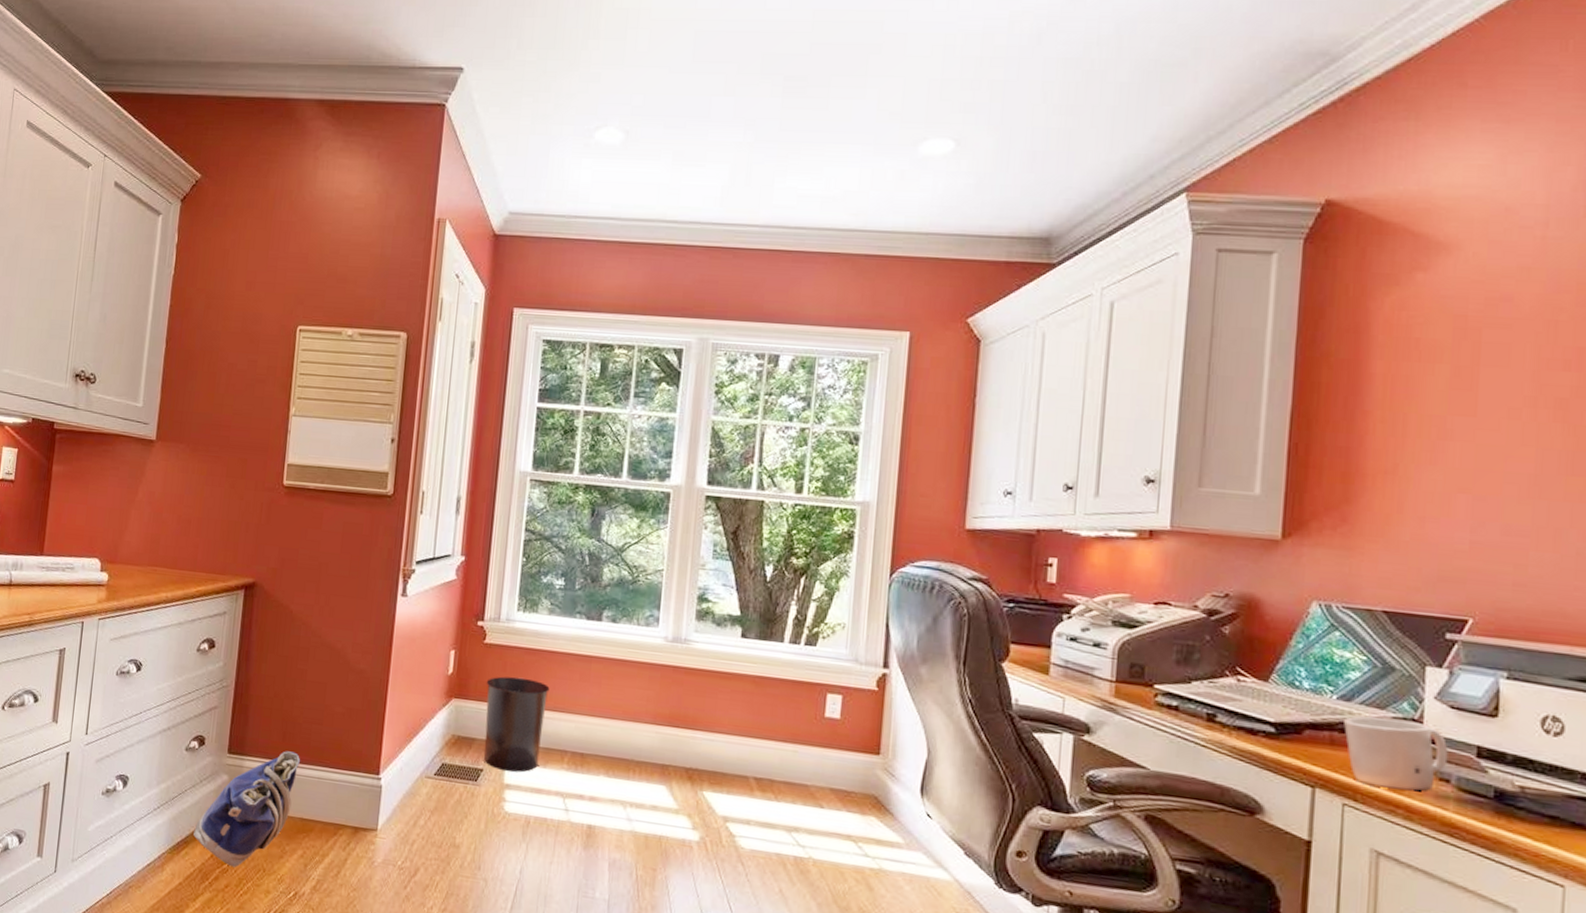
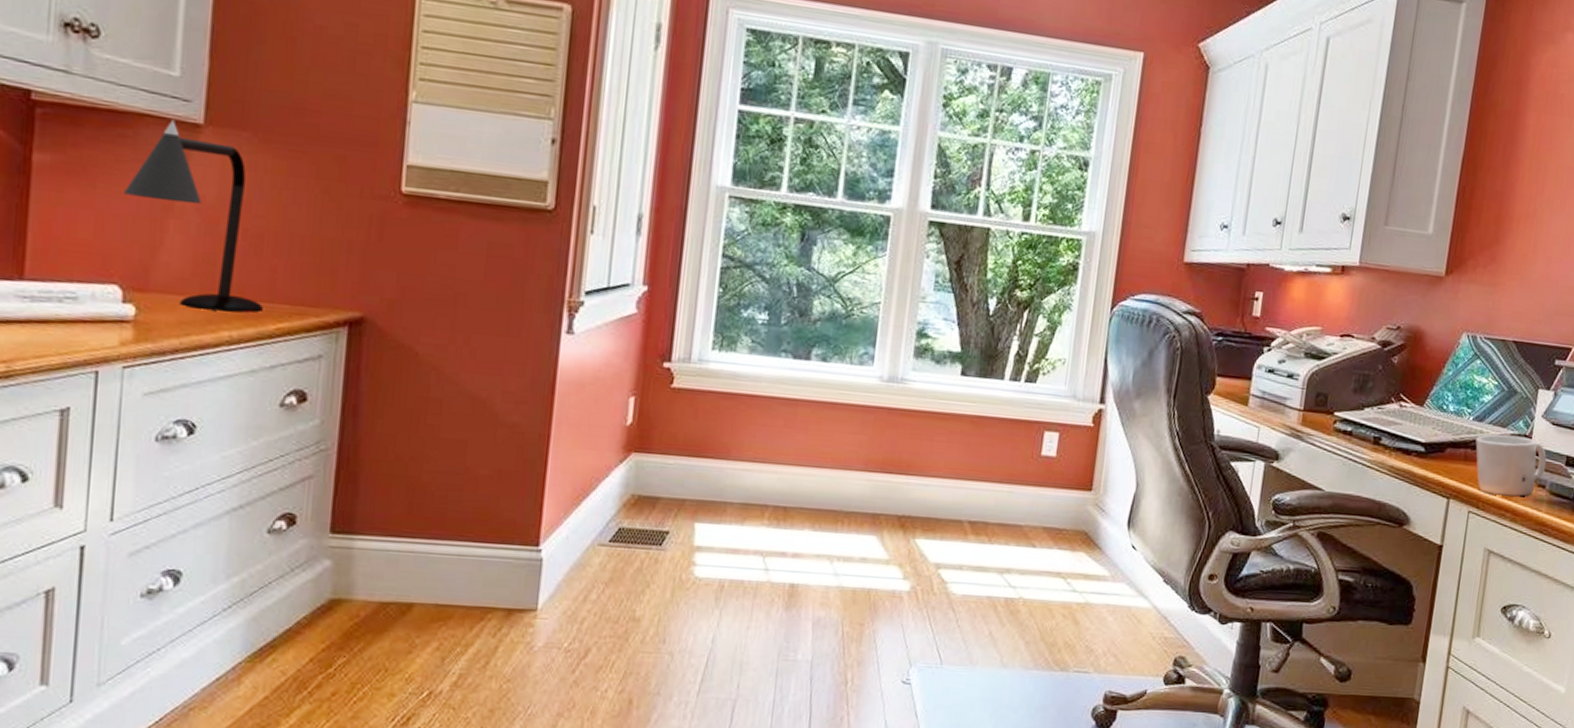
desk lamp: none [105,438,188,579] -> present [124,120,263,312]
tote bag: present [193,751,301,868] -> none [283,525,434,671]
waste bin: present [483,676,550,772] -> none [669,425,749,532]

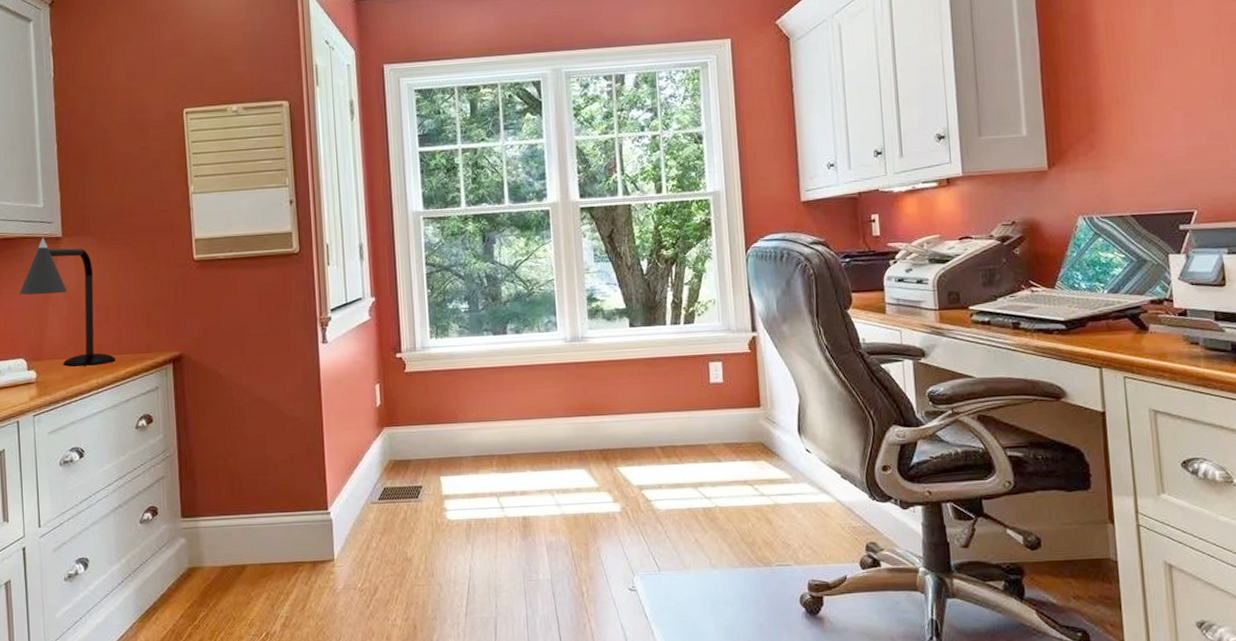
mug: present [1475,434,1547,498] -> none [1115,300,1195,359]

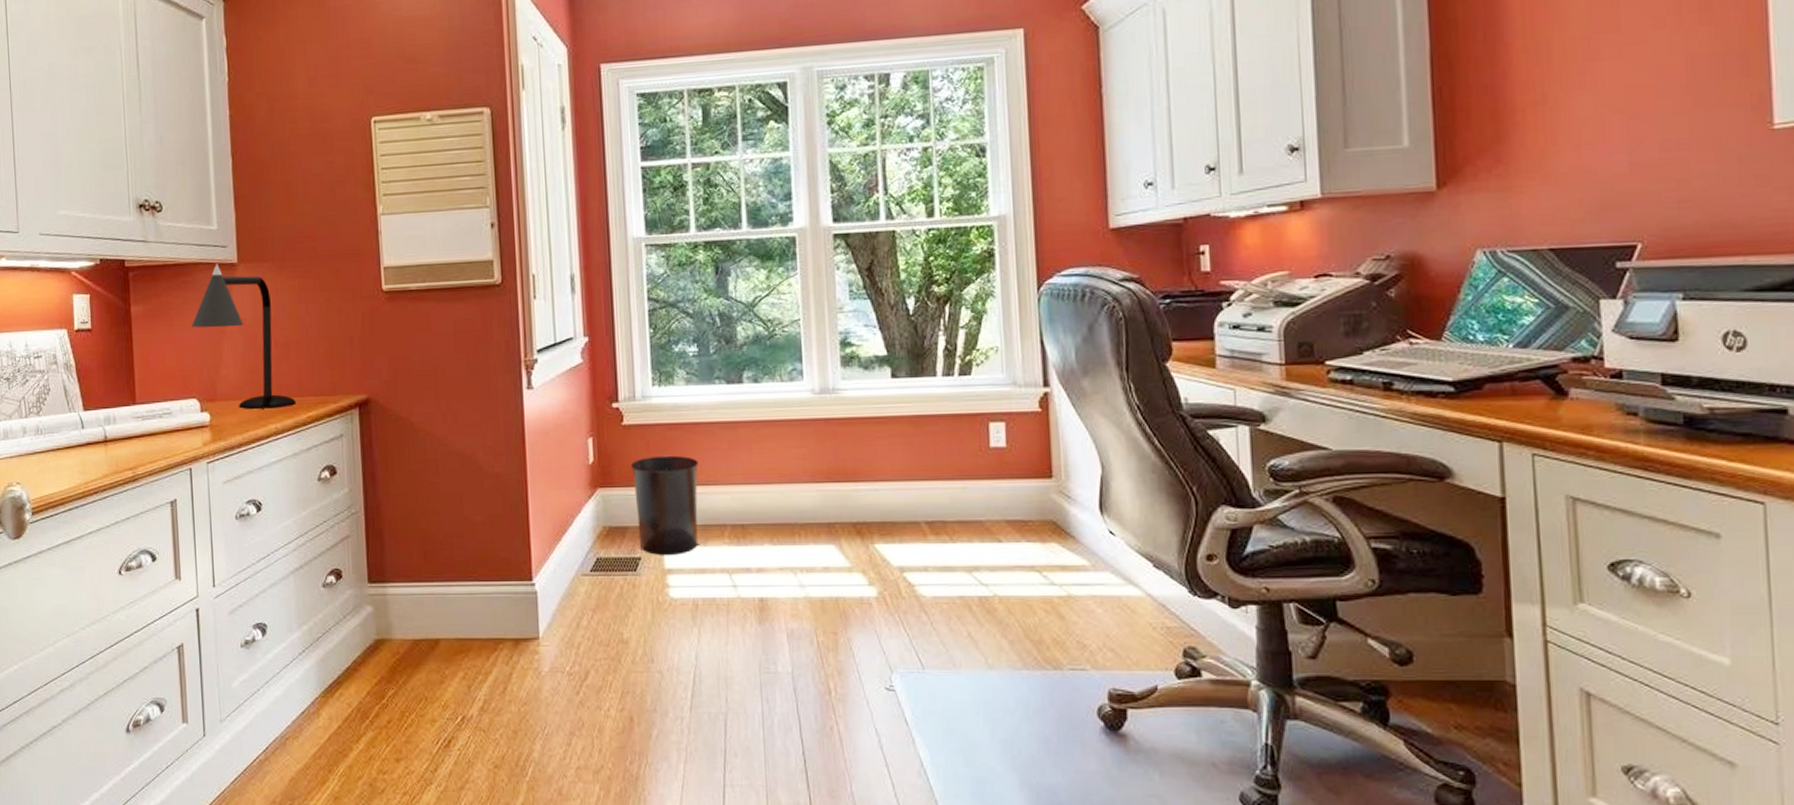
waste bin: none [412,397,471,483] -> present [630,455,699,555]

